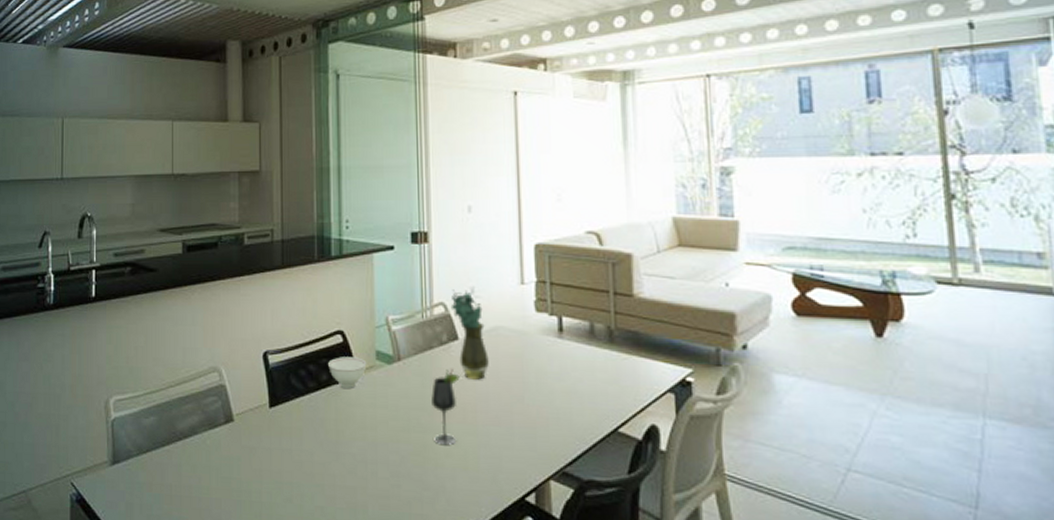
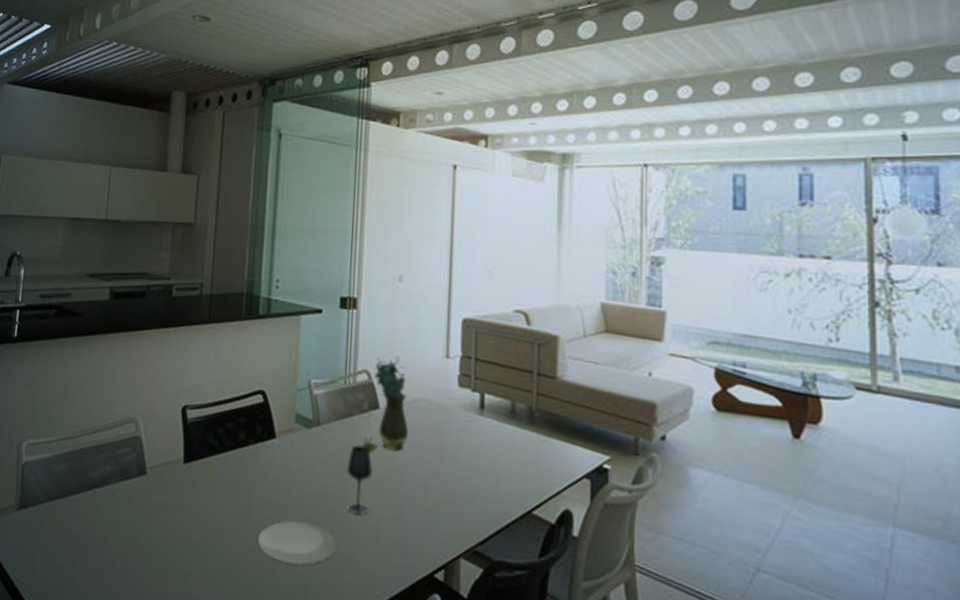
bowl: present [328,357,367,389] -> none [246,417,286,451]
plate: none [349,455,426,499] -> present [258,520,336,566]

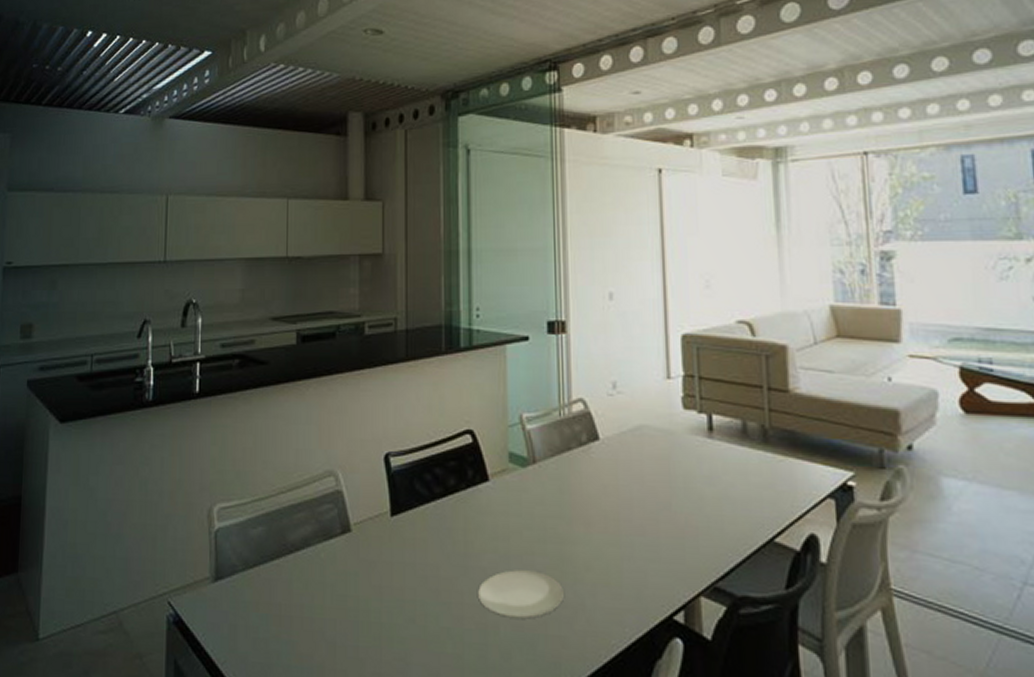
wine glass: present [347,437,378,515] -> none [570,471,601,557]
vase: present [374,358,408,451] -> none [590,384,633,484]

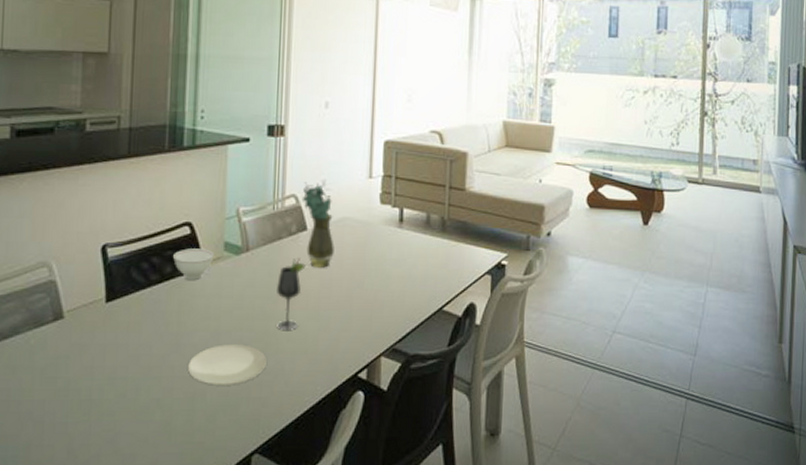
bowl: none [456,459,499,496] -> present [173,248,215,281]
wine glass: none [570,471,601,557] -> present [277,257,306,330]
vase: none [590,384,633,484] -> present [302,182,334,268]

